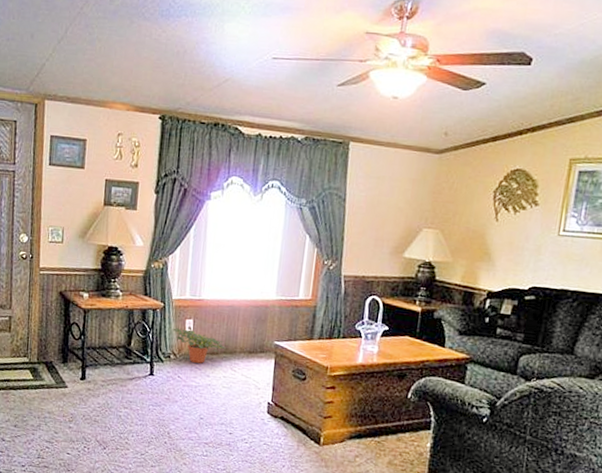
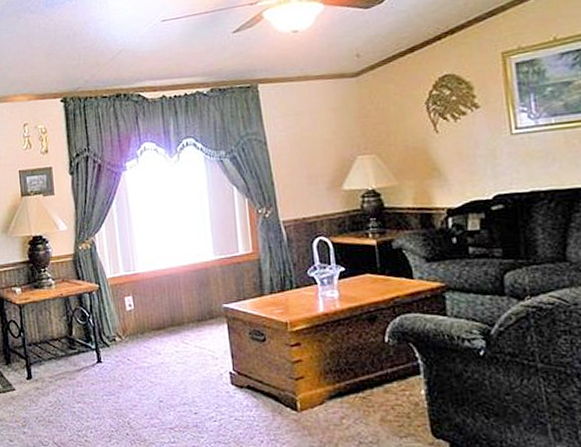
potted plant: present [173,327,227,364] -> none [113,305,173,342]

